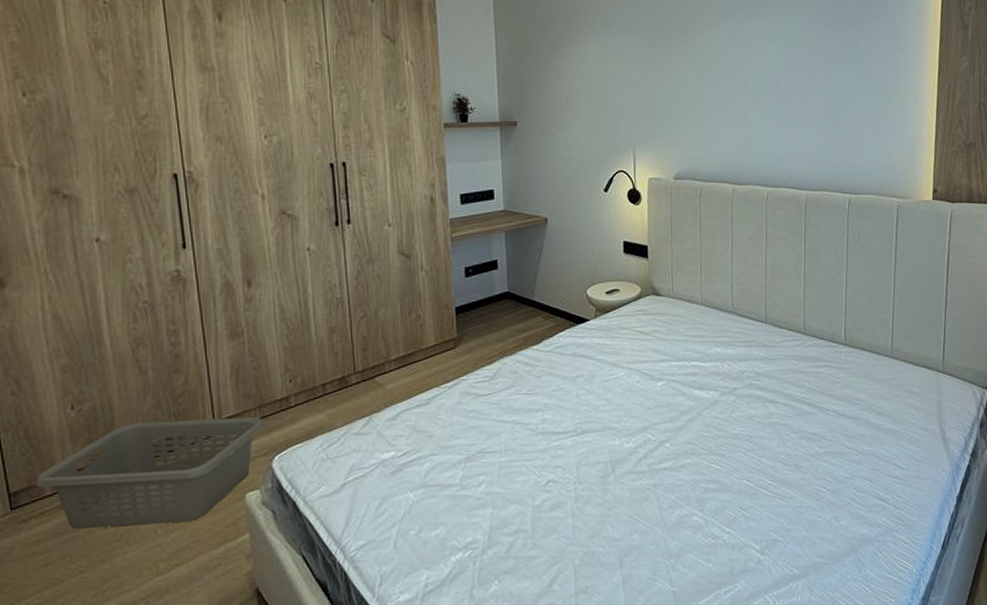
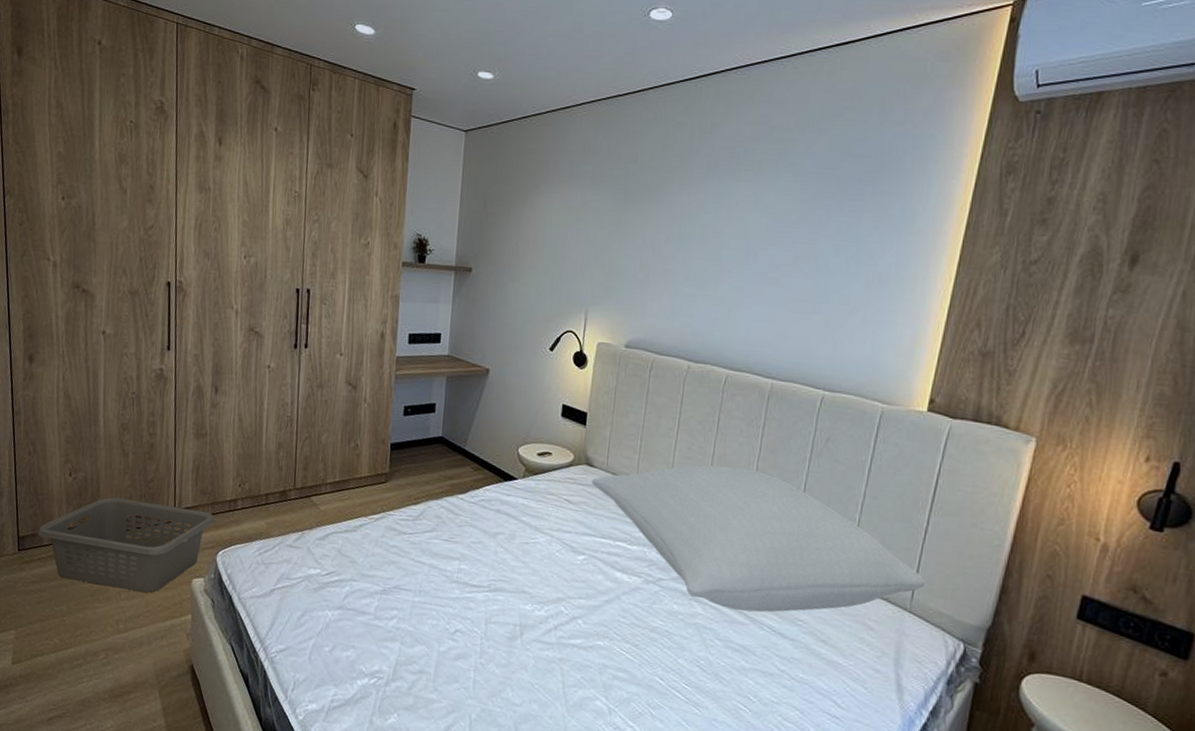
pillow: none [661,273,951,403] -> present [592,464,925,613]

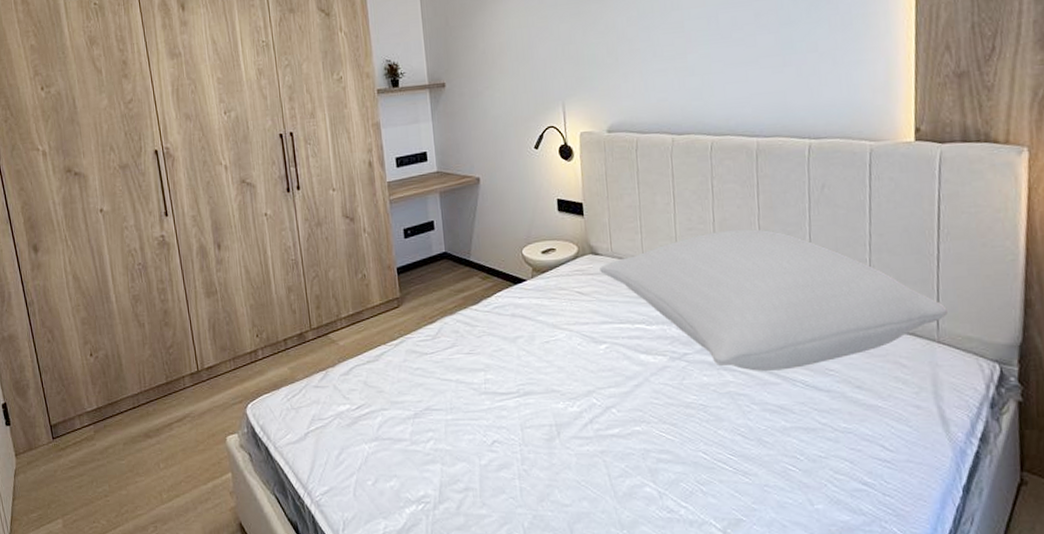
laundry basket: present [37,497,216,593] -> none [68,367,239,459]

